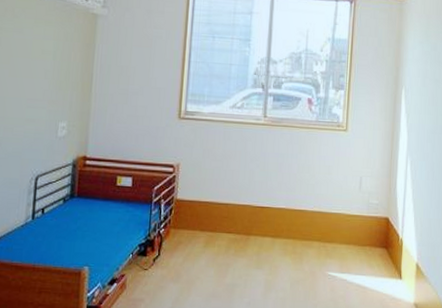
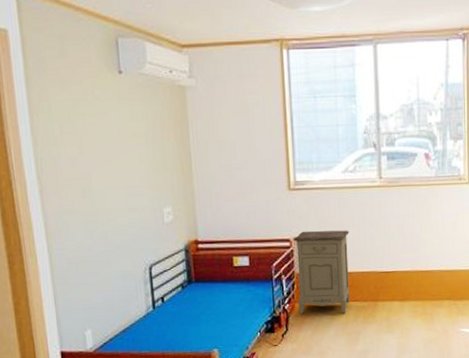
nightstand: none [173,159,231,244] -> present [294,230,350,314]

